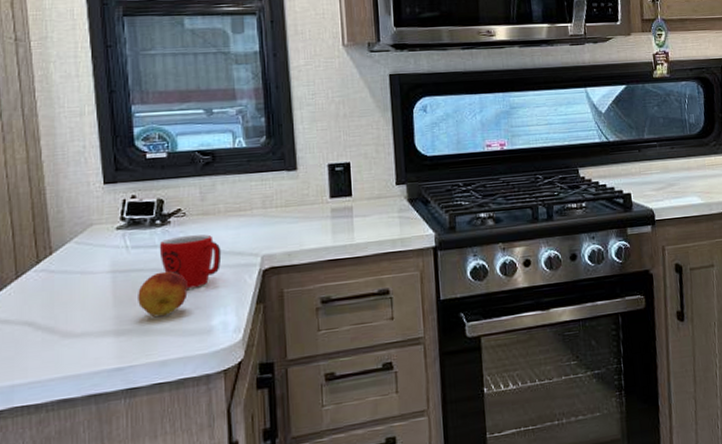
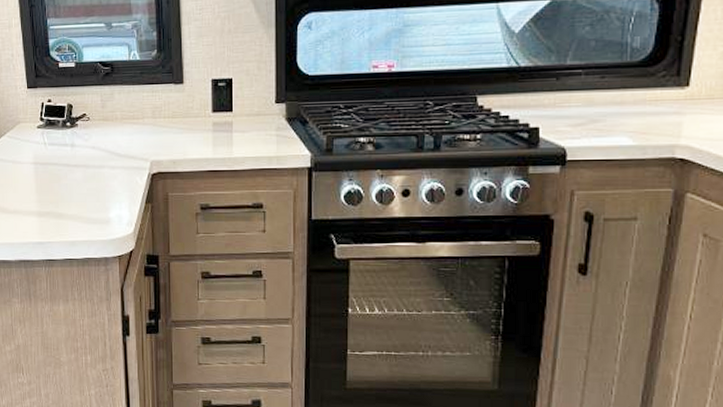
fruit: present [138,271,188,317] -> none [54,167,91,205]
mug: present [159,234,222,289] -> none [69,137,118,184]

